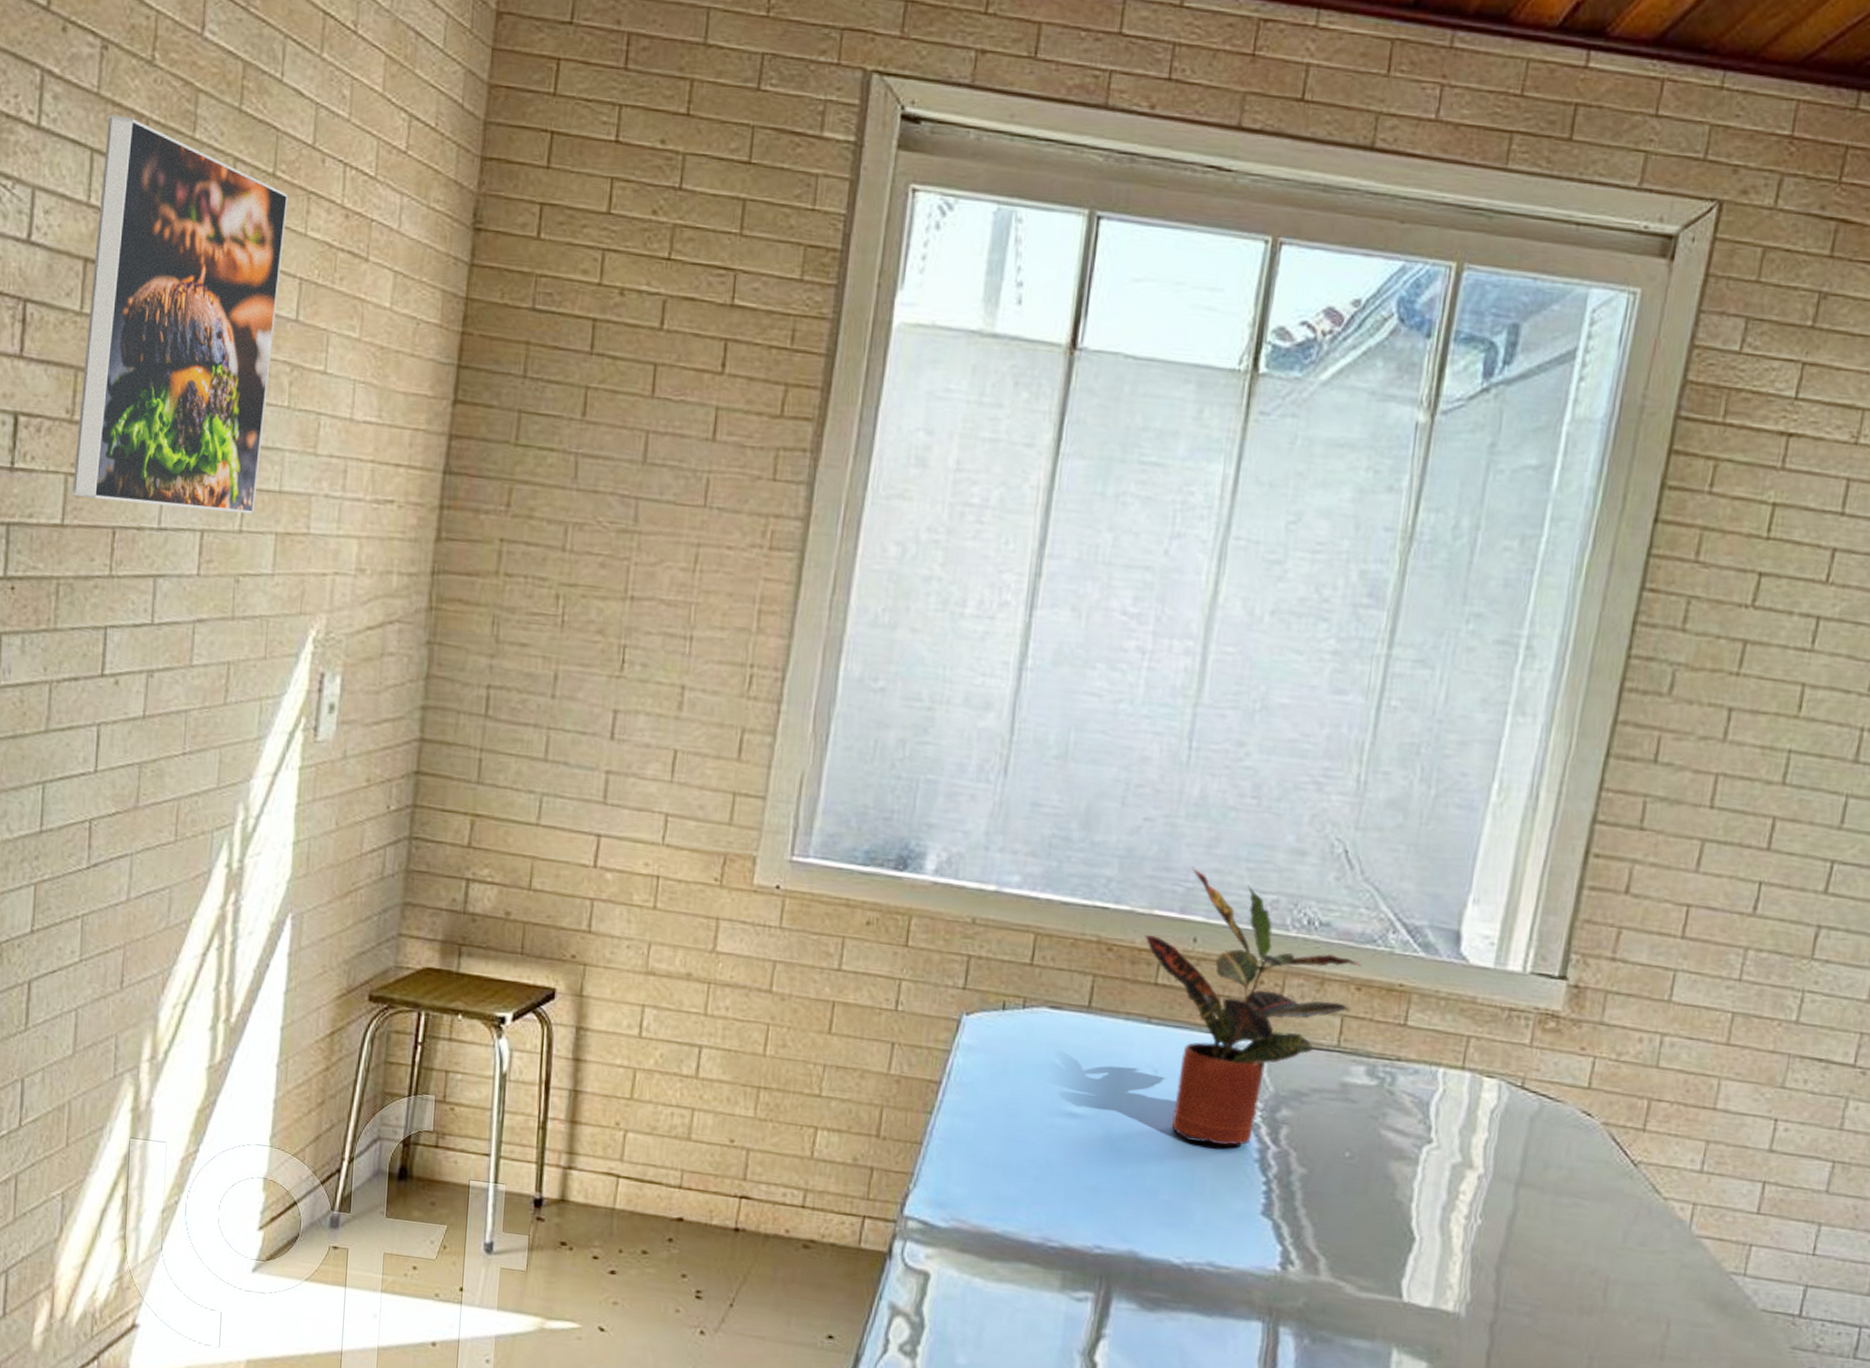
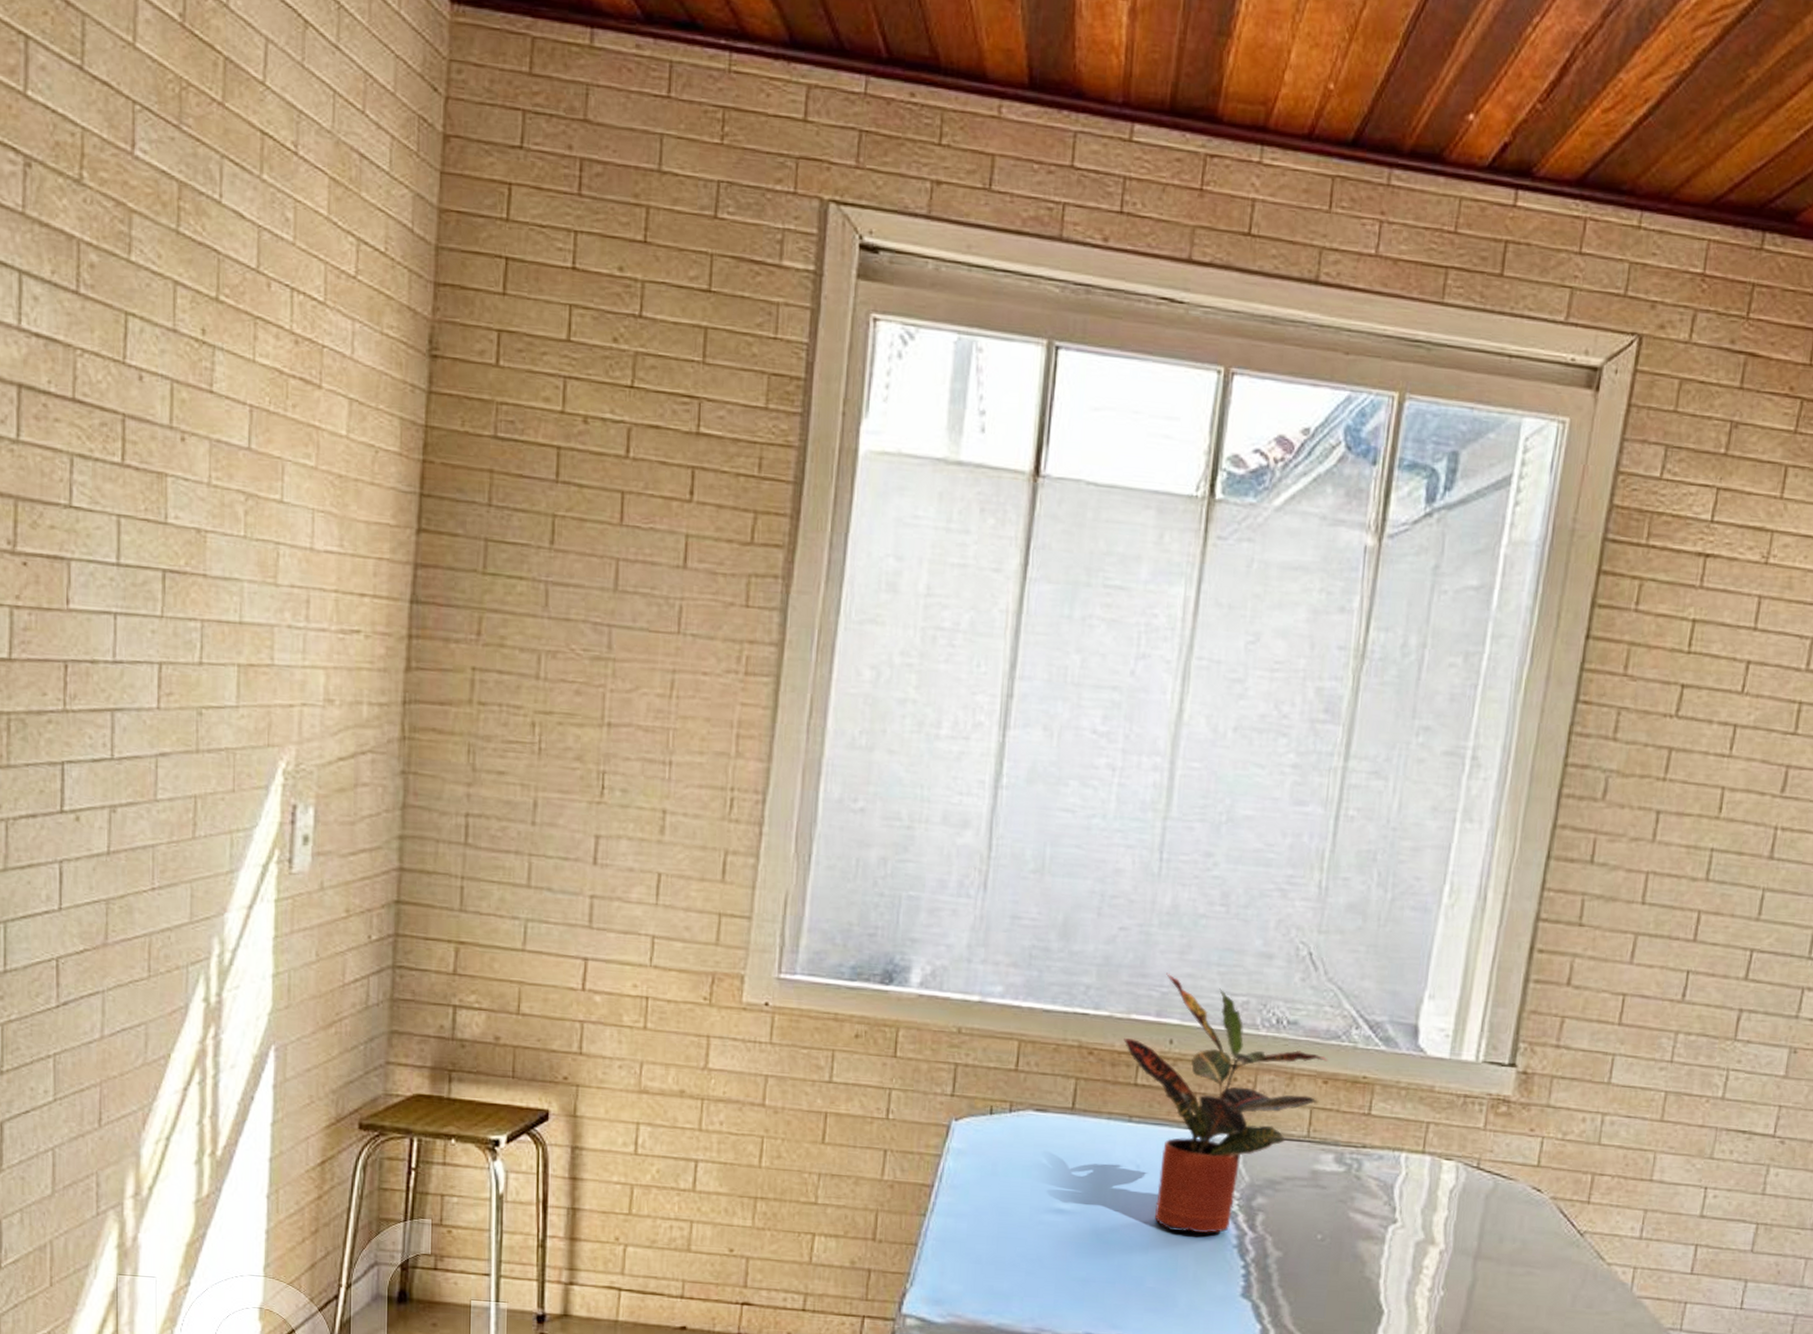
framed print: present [72,114,288,514] -> none [18,234,233,645]

